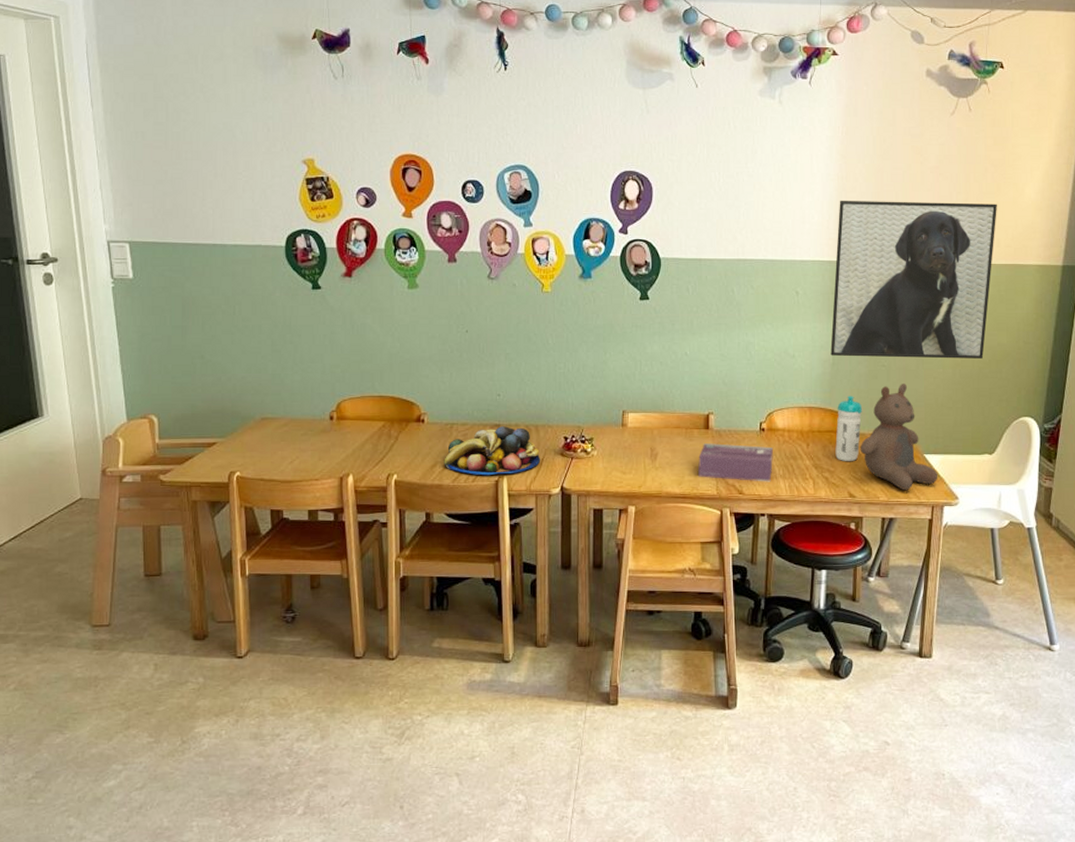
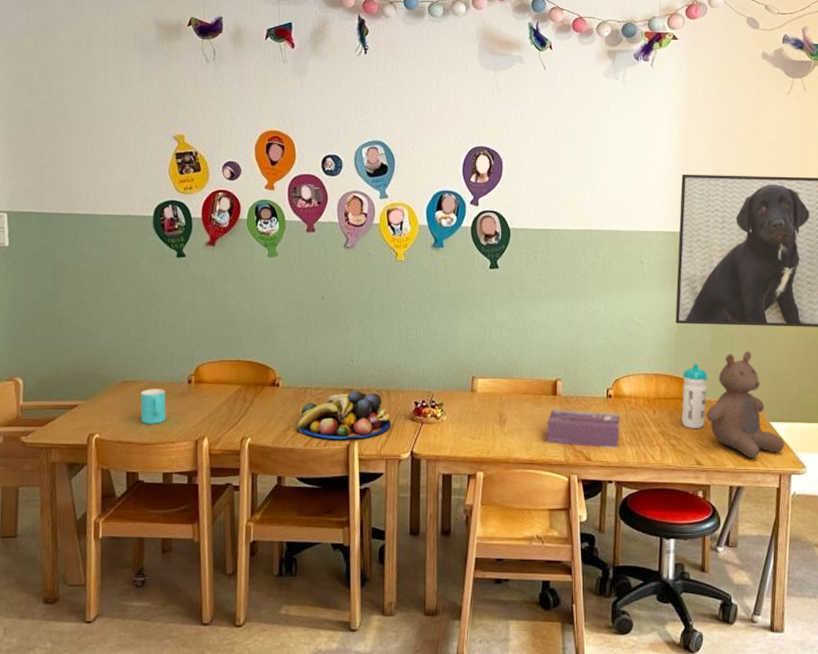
cup: none [281,426,308,461] -> present [140,389,166,424]

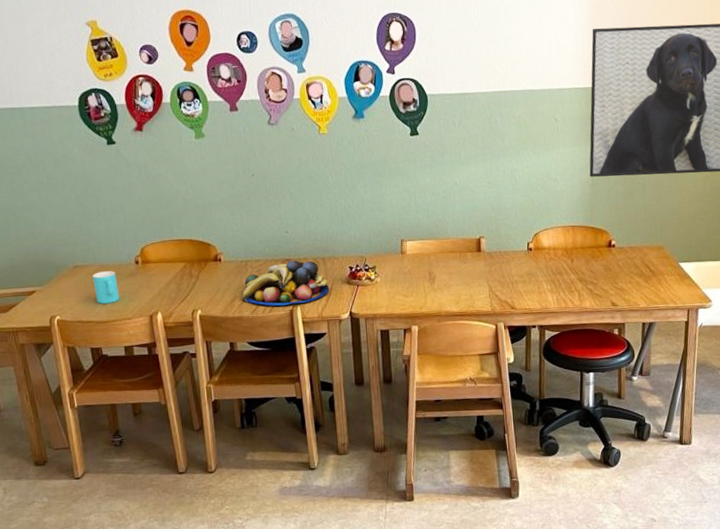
tissue box: present [546,409,620,449] -> none [473,264,541,297]
water bottle: present [681,363,708,429] -> none [597,213,622,274]
bear: present [706,351,785,458] -> none [620,199,693,297]

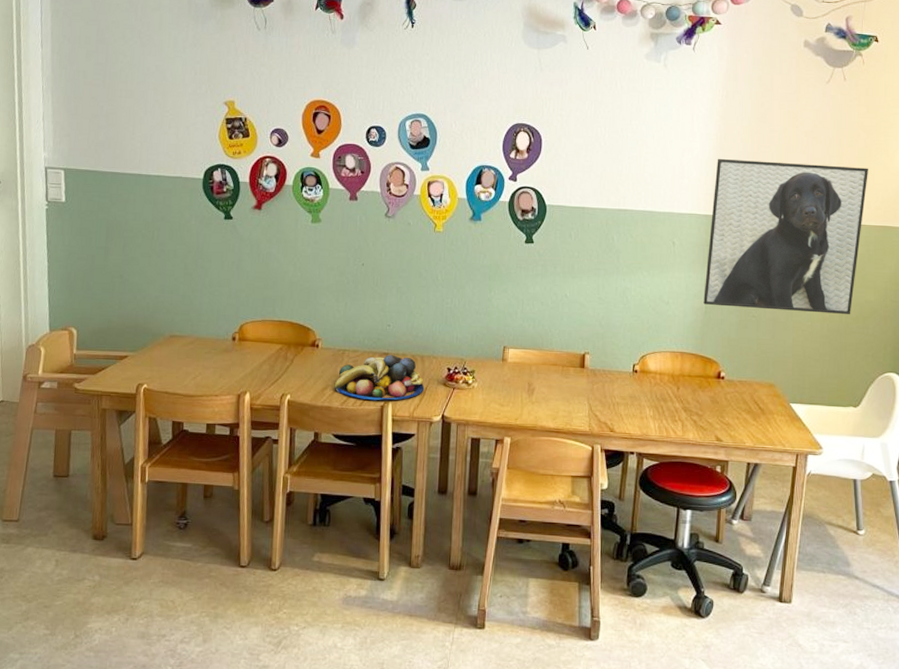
cup: present [92,271,120,304] -> none [186,344,211,377]

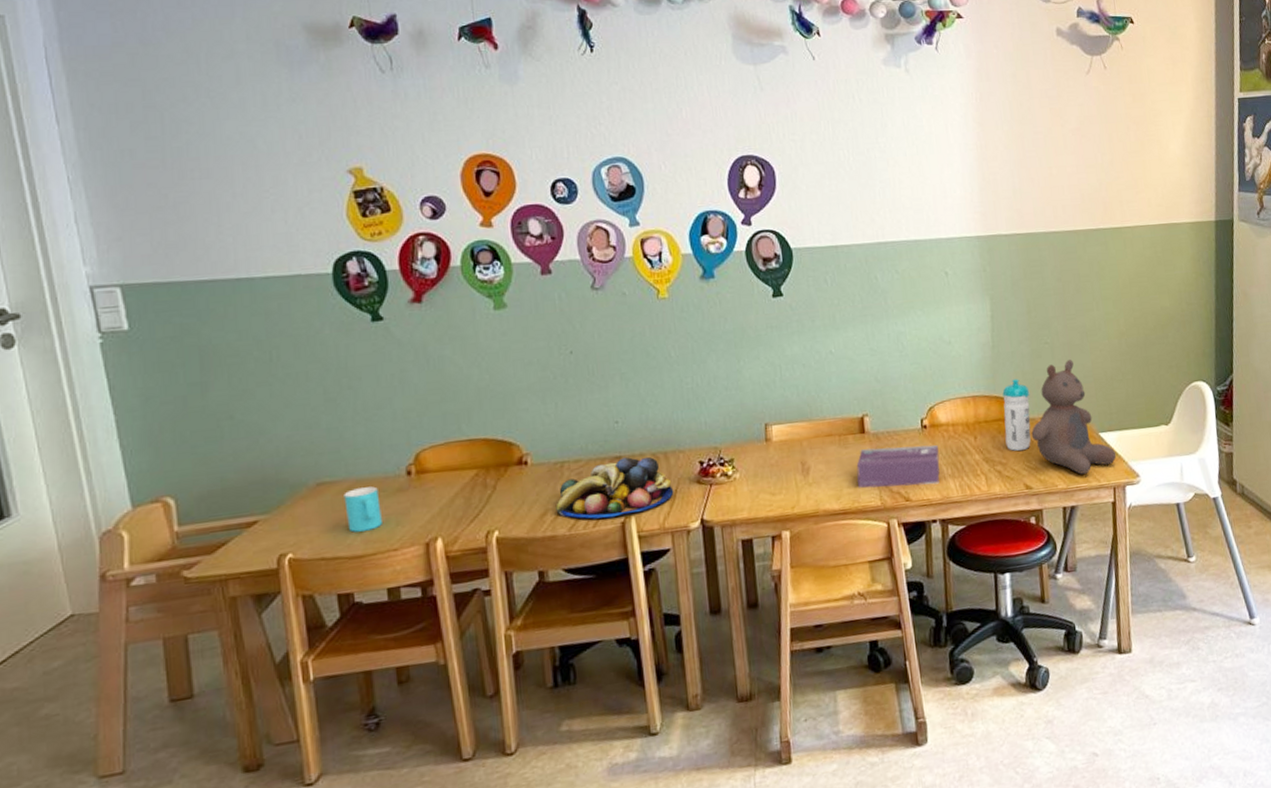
cup: none [186,344,211,377] -> present [344,486,382,532]
tissue box: none [572,381,645,422] -> present [856,444,940,488]
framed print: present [703,158,868,314] -> none [980,162,1148,338]
water bottle: none [704,343,732,407] -> present [1002,379,1031,451]
bear: none [728,334,804,437] -> present [1031,360,1117,474]

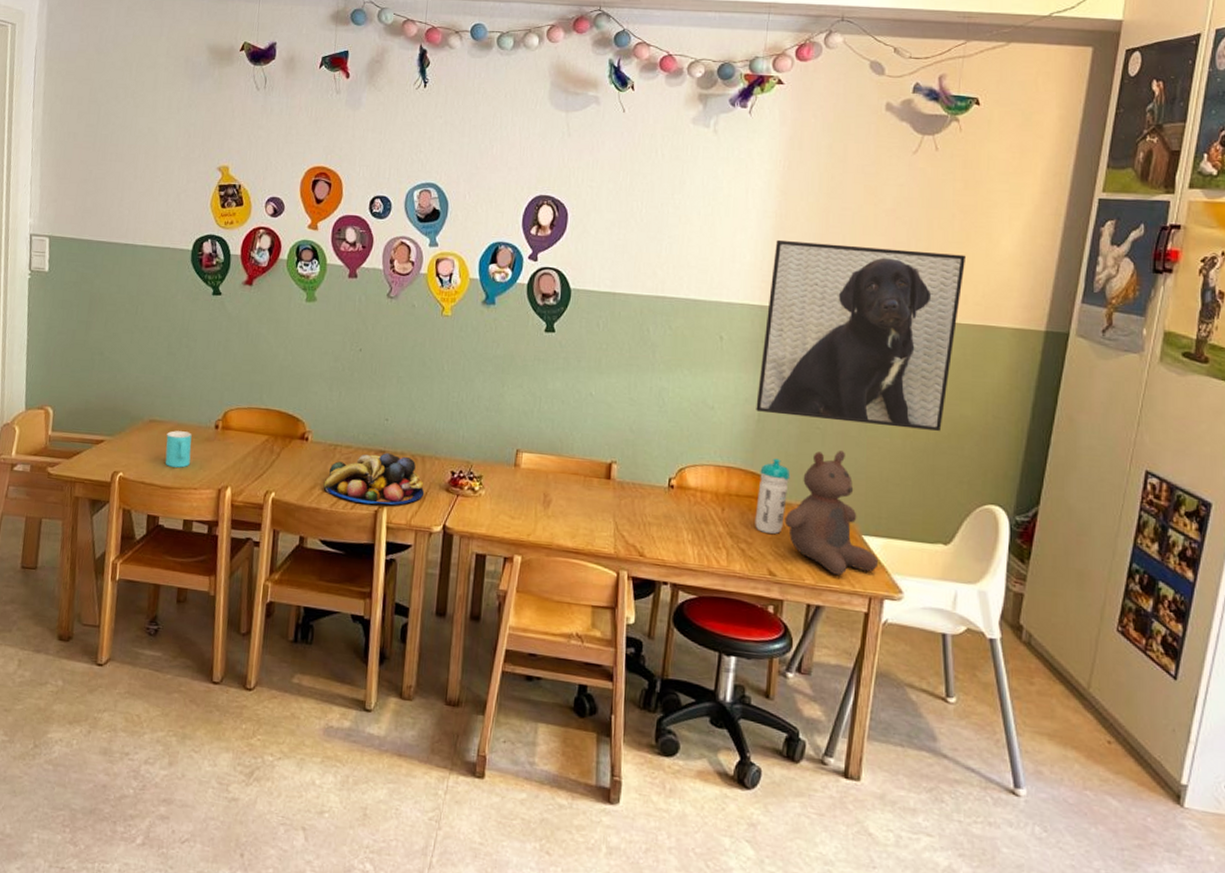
tissue box: present [856,444,940,488] -> none [595,495,682,547]
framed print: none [980,162,1148,338] -> present [756,239,965,431]

